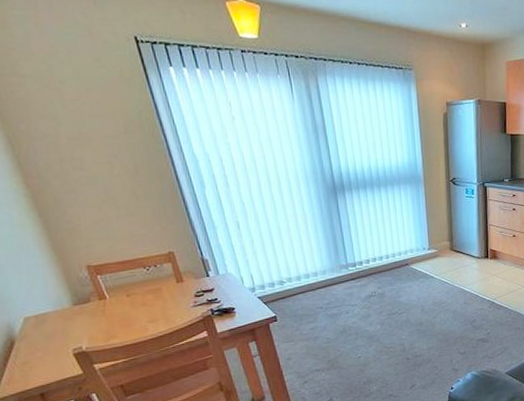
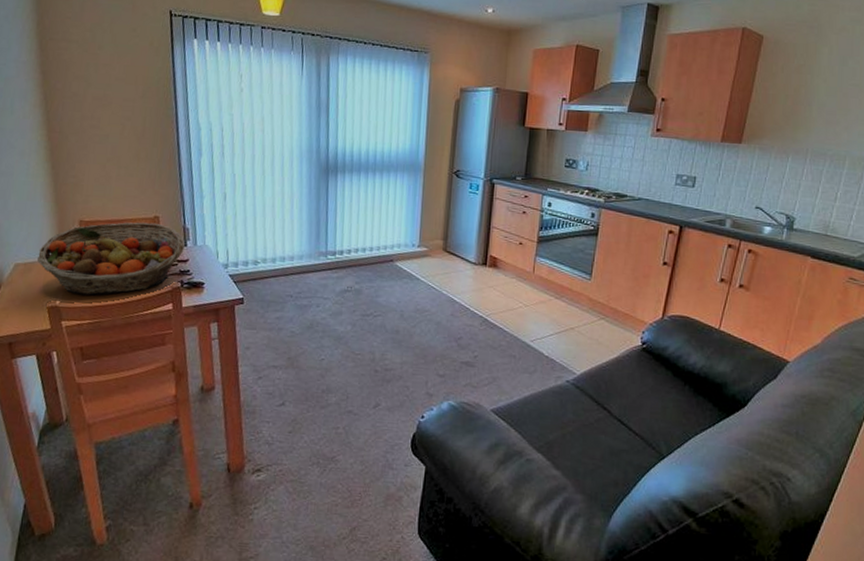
fruit basket: none [48,258,207,338] -> present [37,222,185,296]

